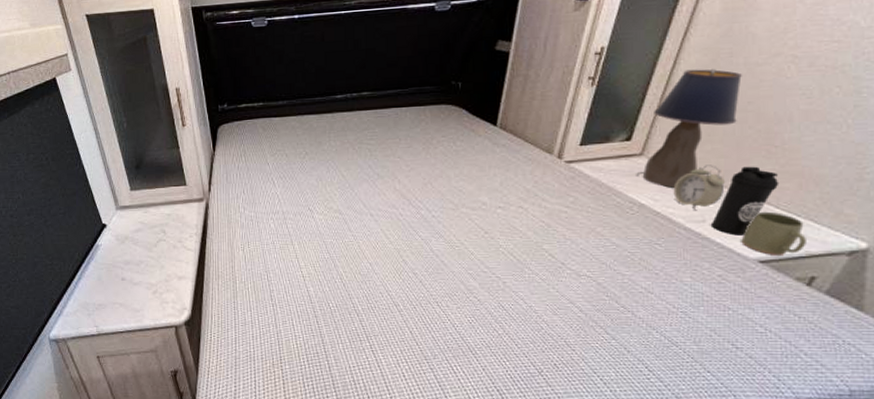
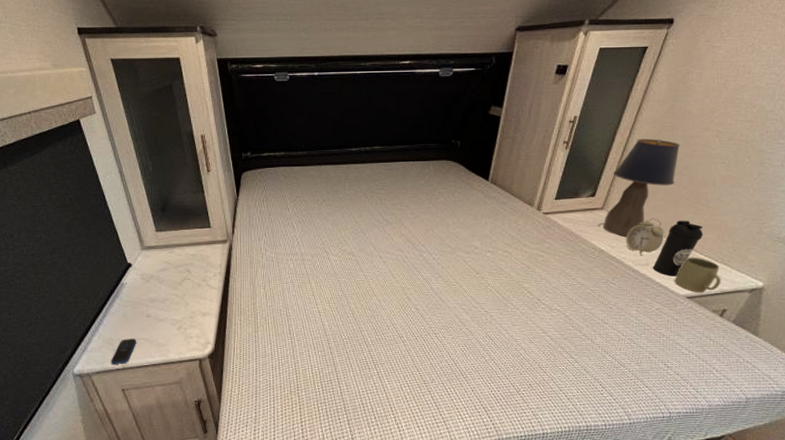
mobile phone: none [86,303,111,330] -> present [111,339,136,364]

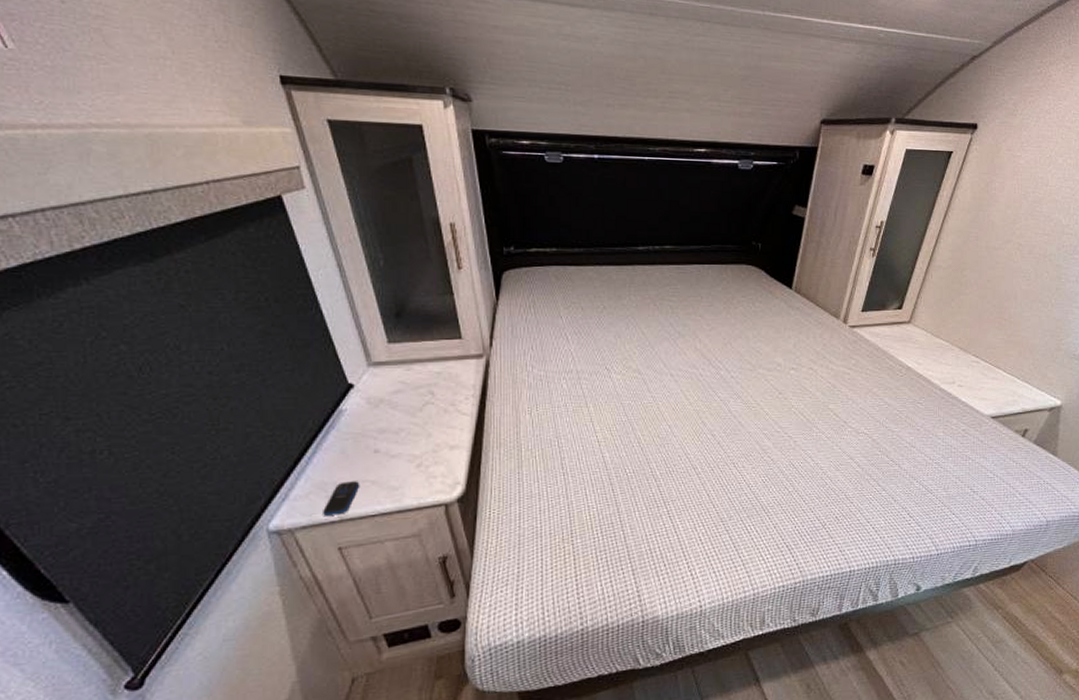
table lamp: present [598,138,680,237] -> none [905,248,984,353]
alarm clock: present [626,218,664,255] -> none [932,333,969,372]
water bottle: present [653,220,704,276] -> none [959,336,1007,395]
mug: present [674,257,721,292] -> none [979,374,1023,412]

